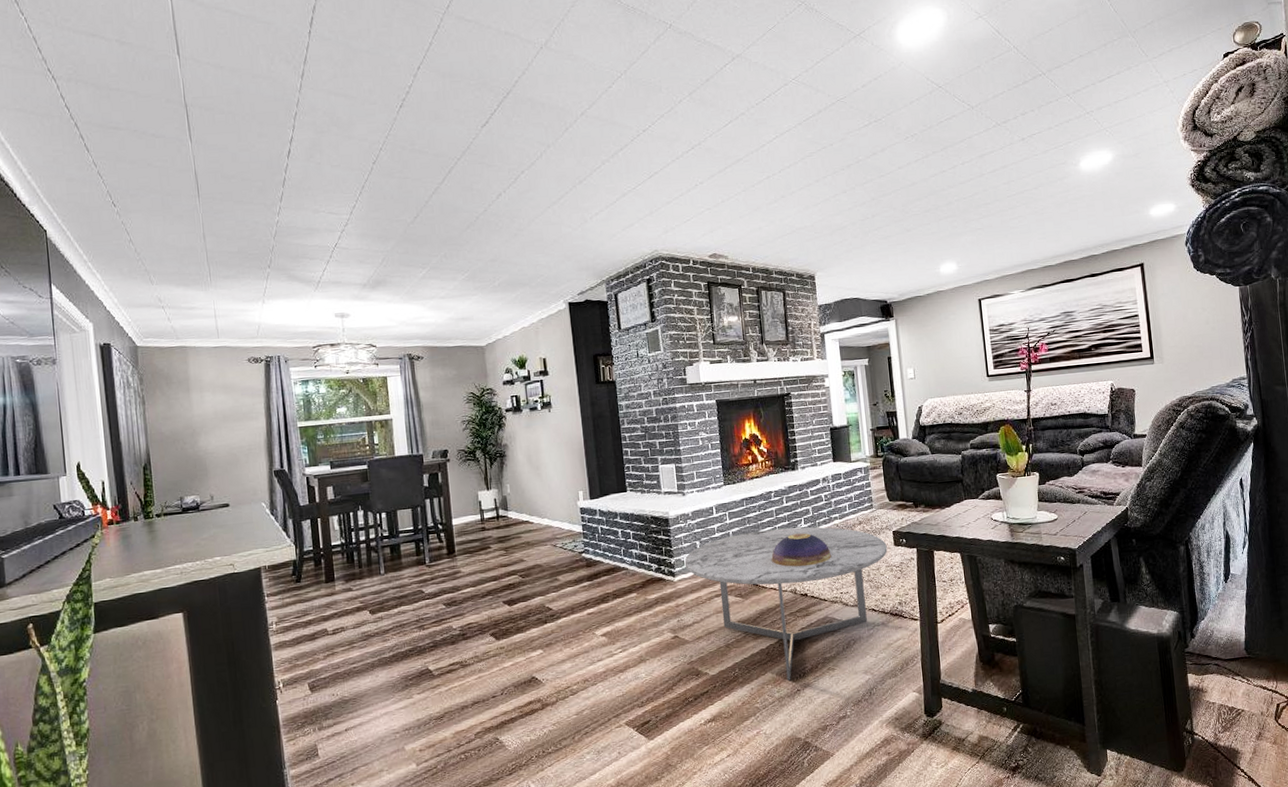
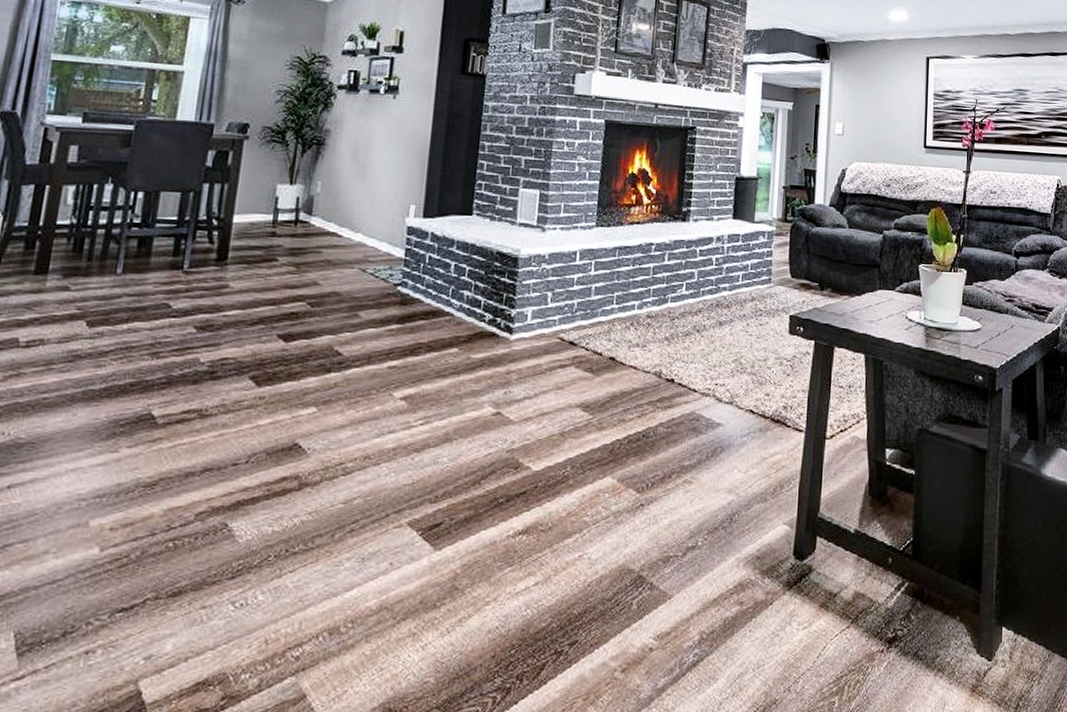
coffee table: present [684,527,888,681] -> none [527,290,780,490]
decorative bowl: present [771,533,831,567] -> none [638,301,712,344]

